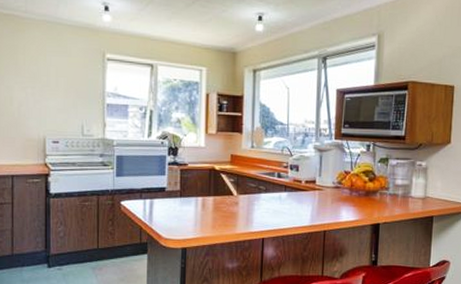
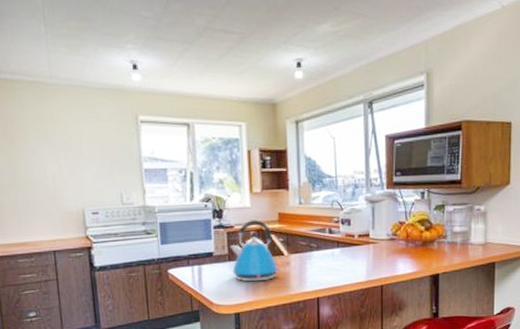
kettle: none [182,159,230,219] -> present [231,220,282,282]

